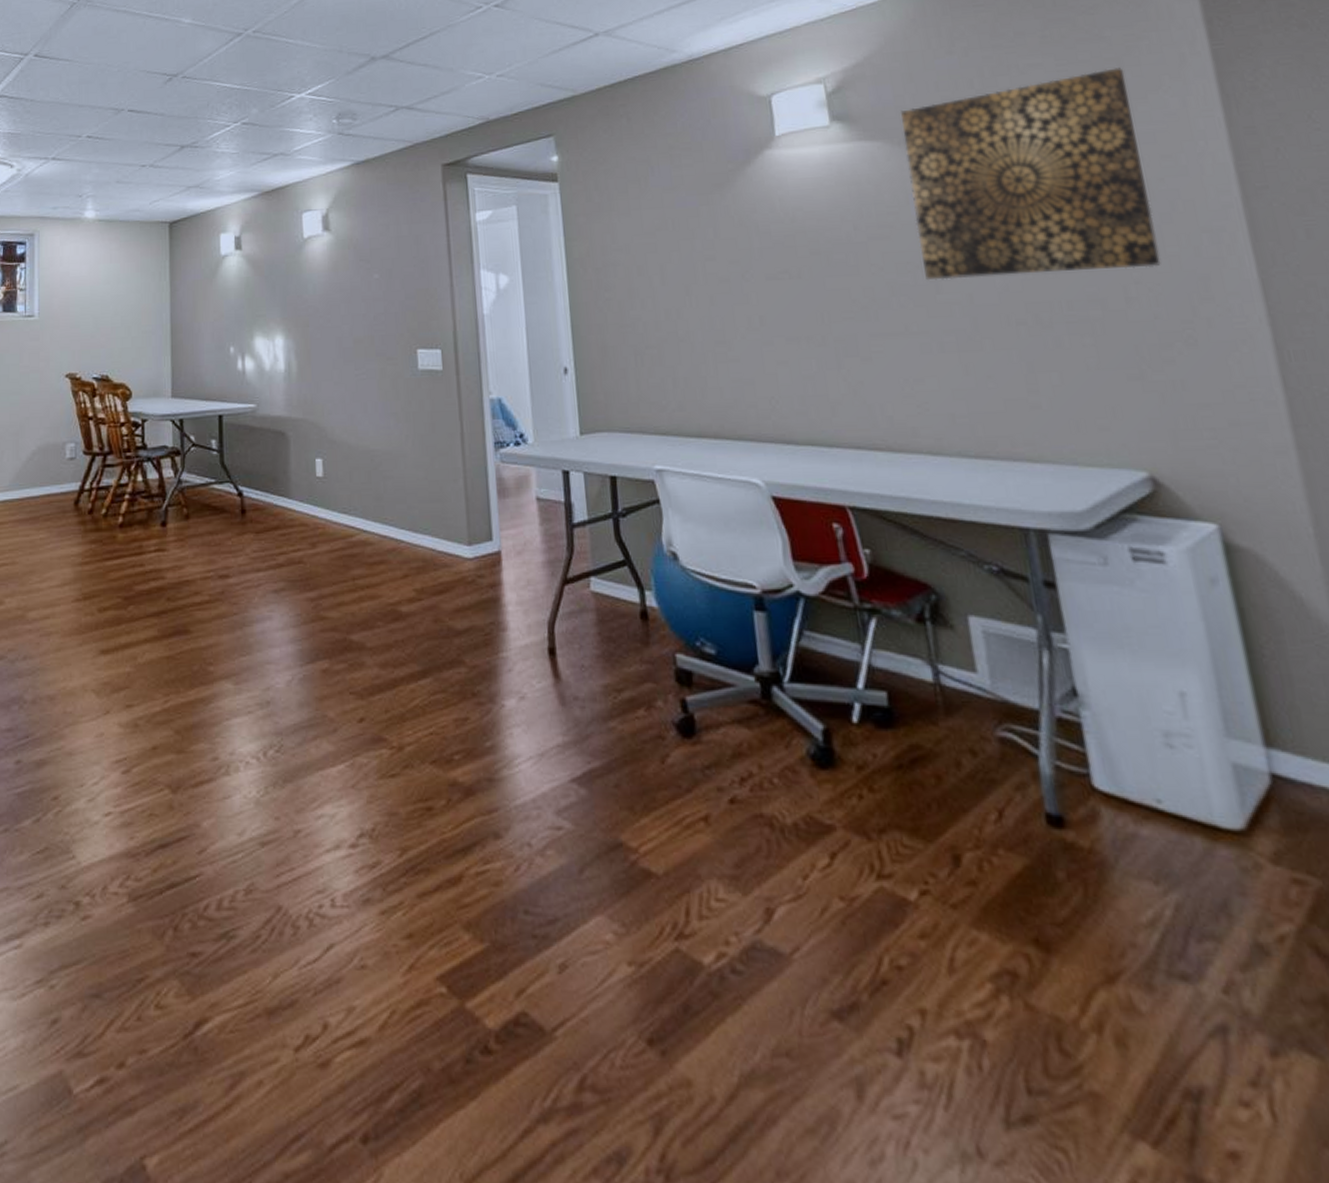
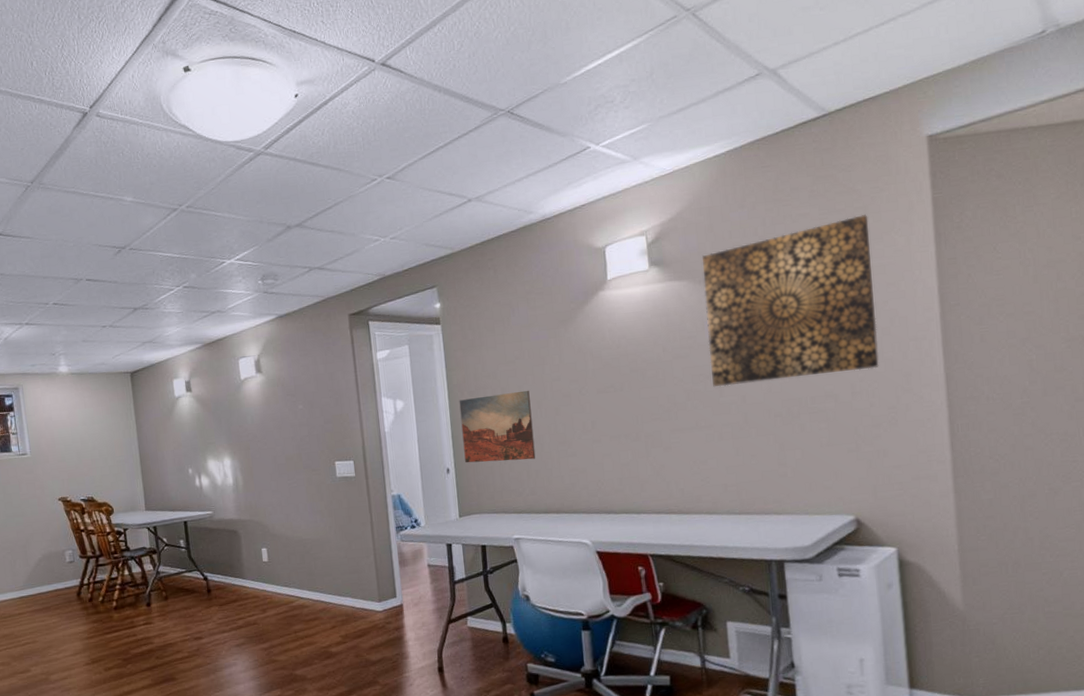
wall art: none [581,270,684,363] -> present [459,390,536,463]

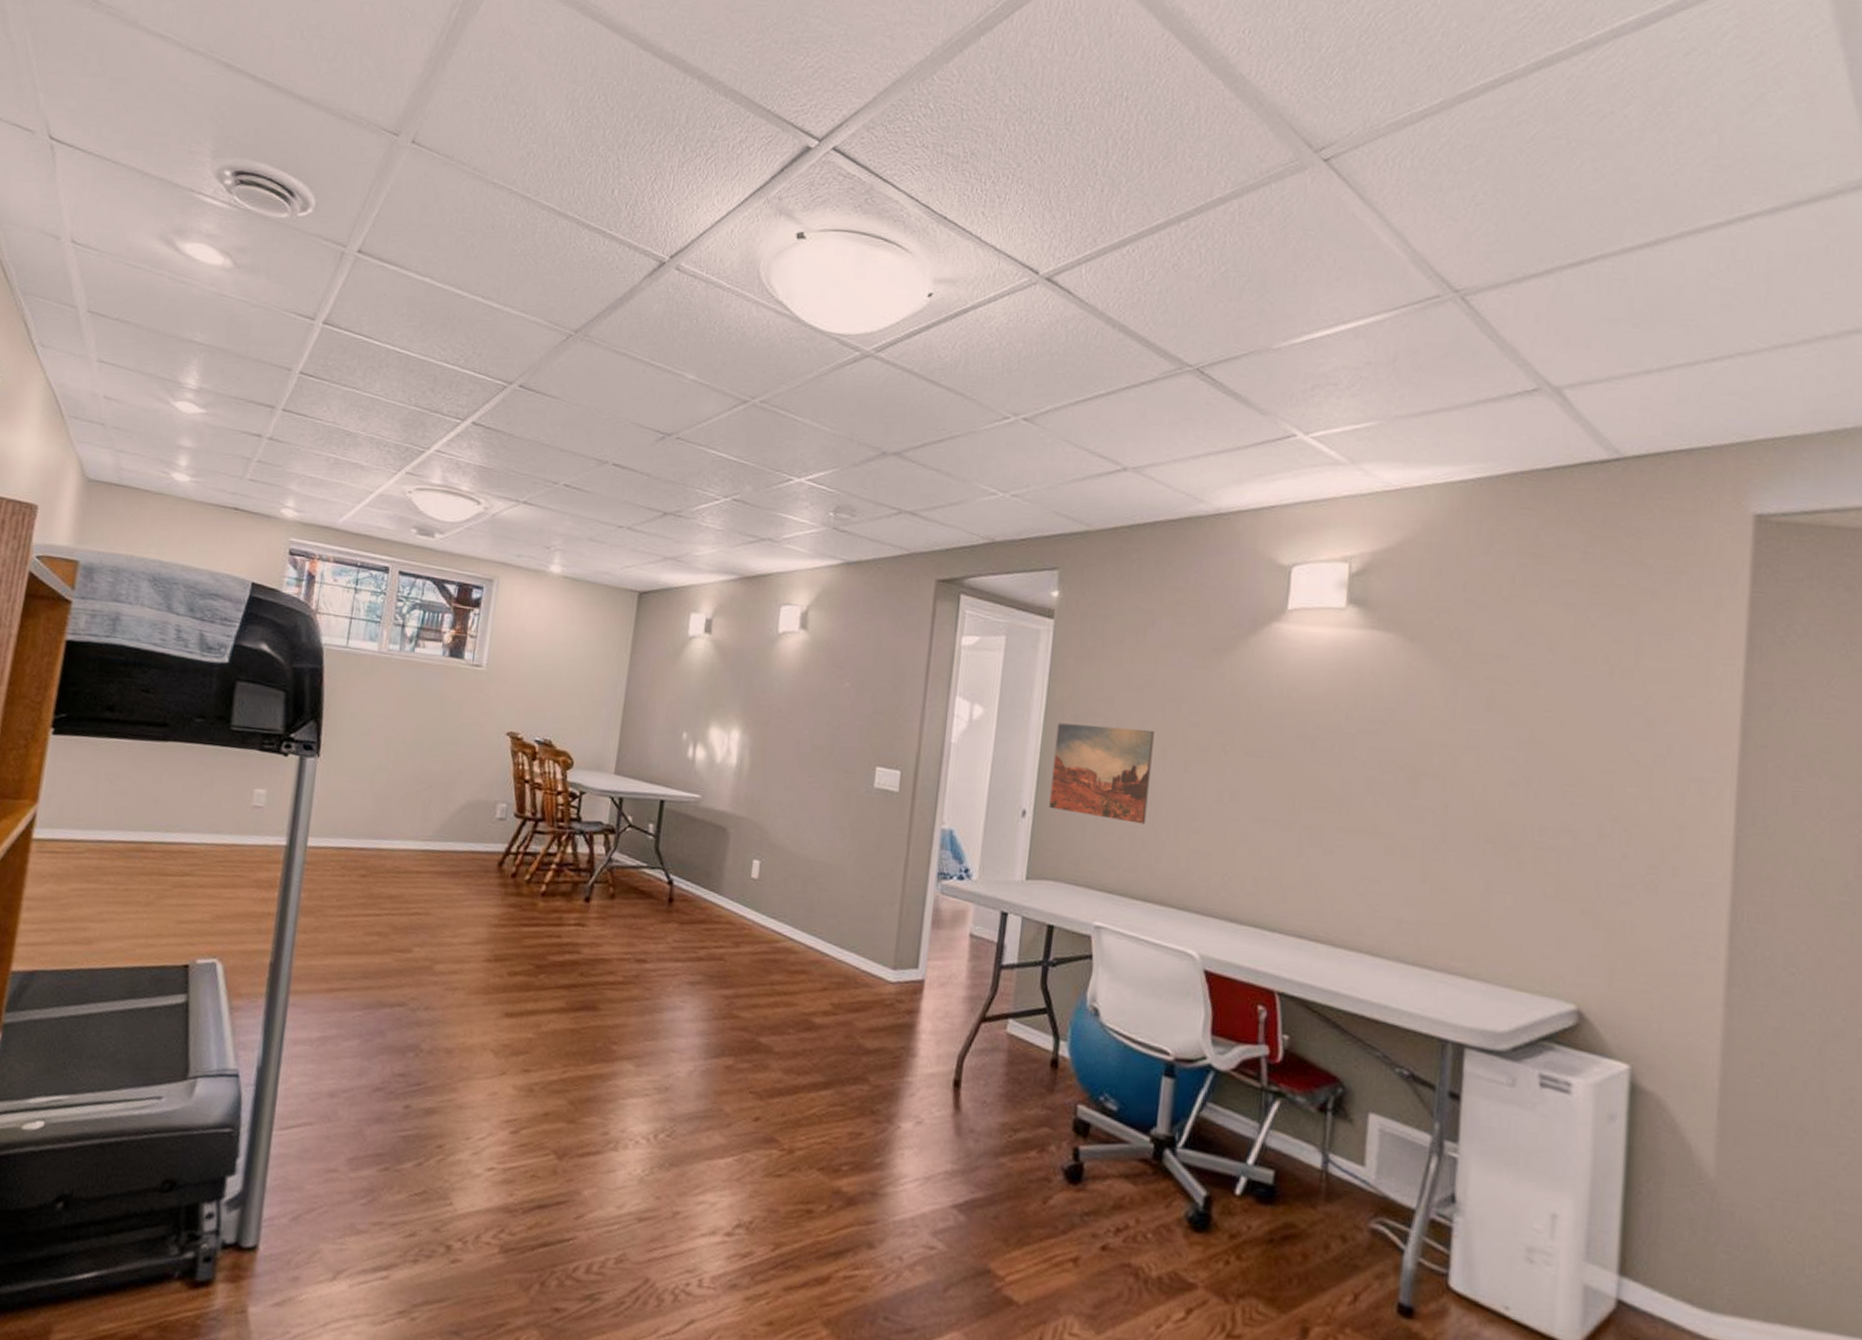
wall art: present [701,214,879,388] -> none [1406,598,1657,808]

